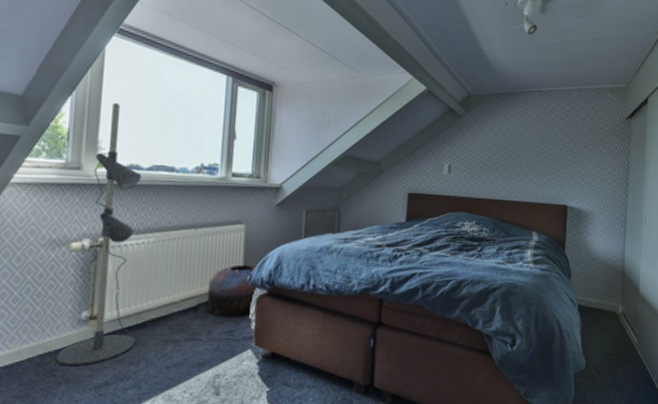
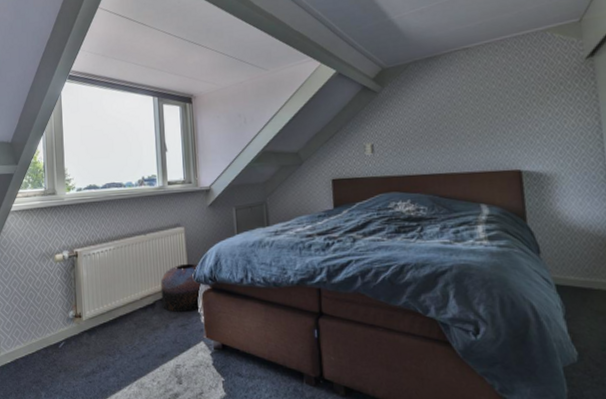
floor lamp: present [56,103,254,365] -> none [56,136,205,356]

